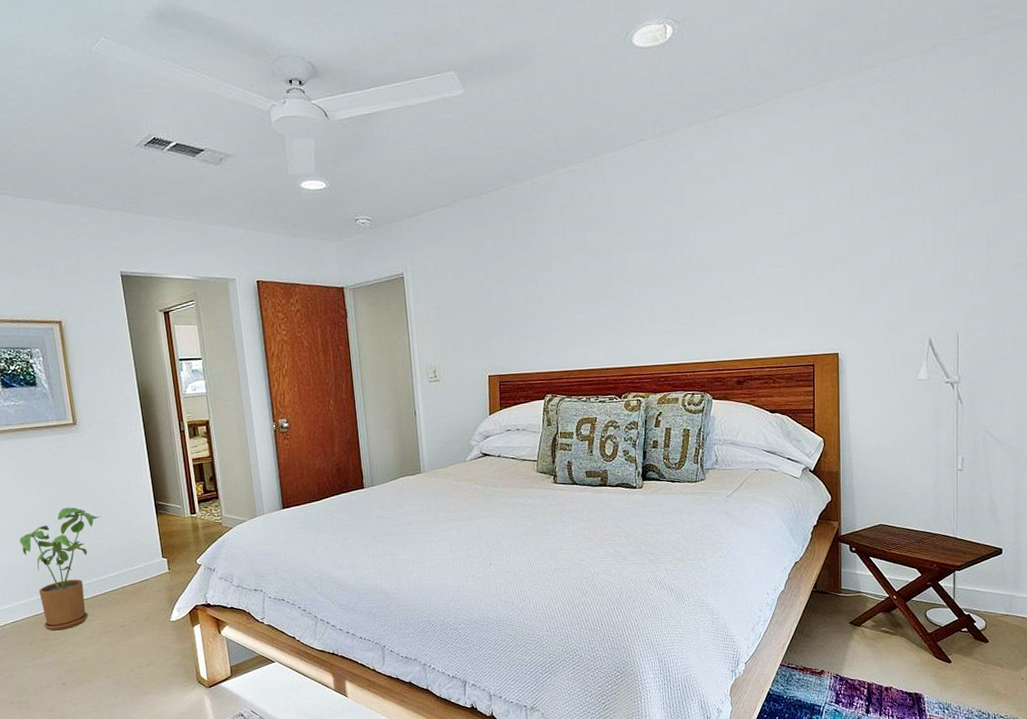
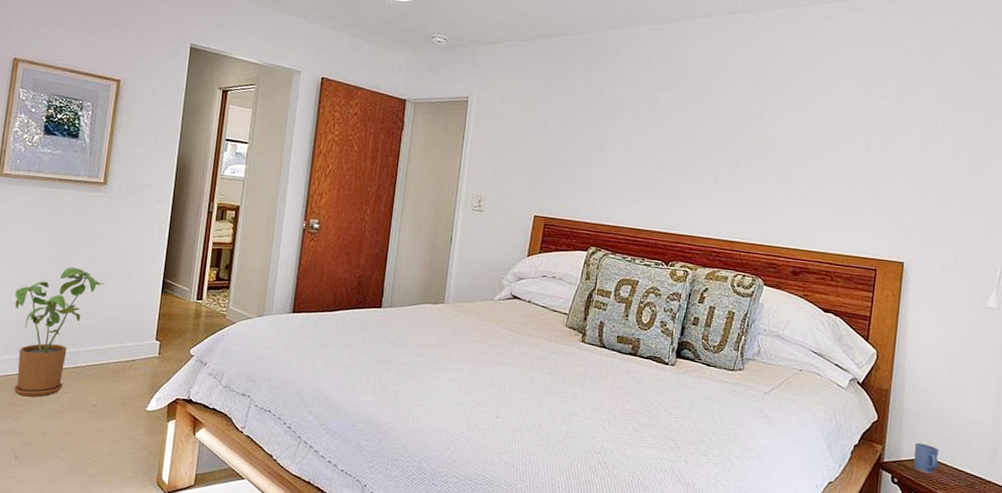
mug: none [867,512,890,539] -> present [913,442,939,475]

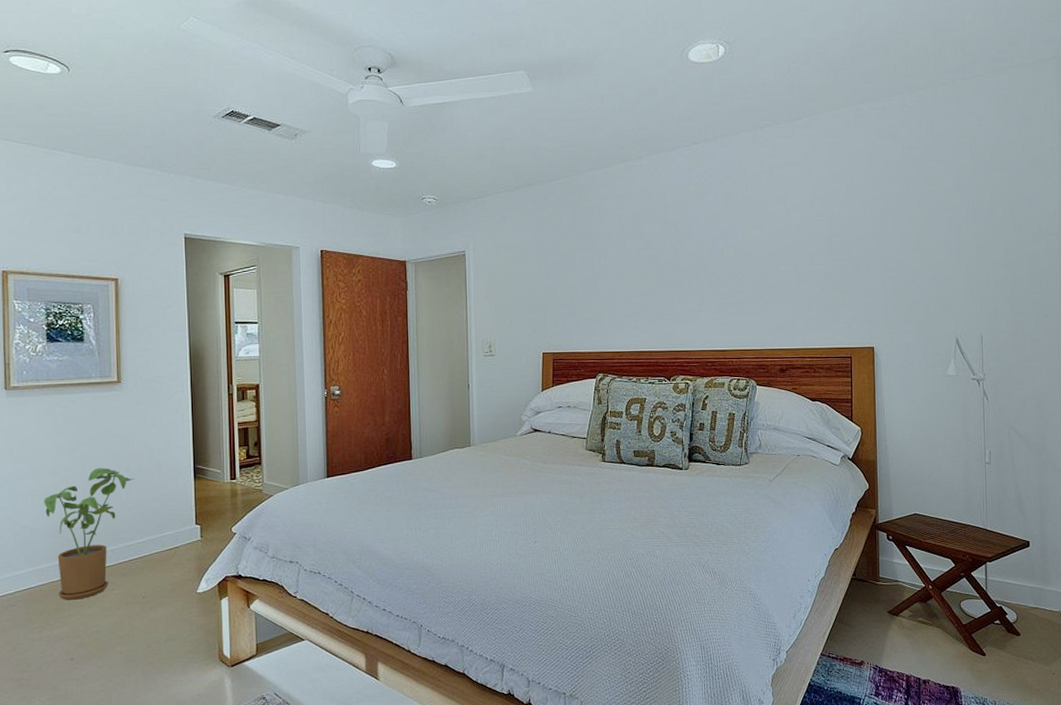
mug: present [913,442,939,475] -> none [902,501,924,528]

